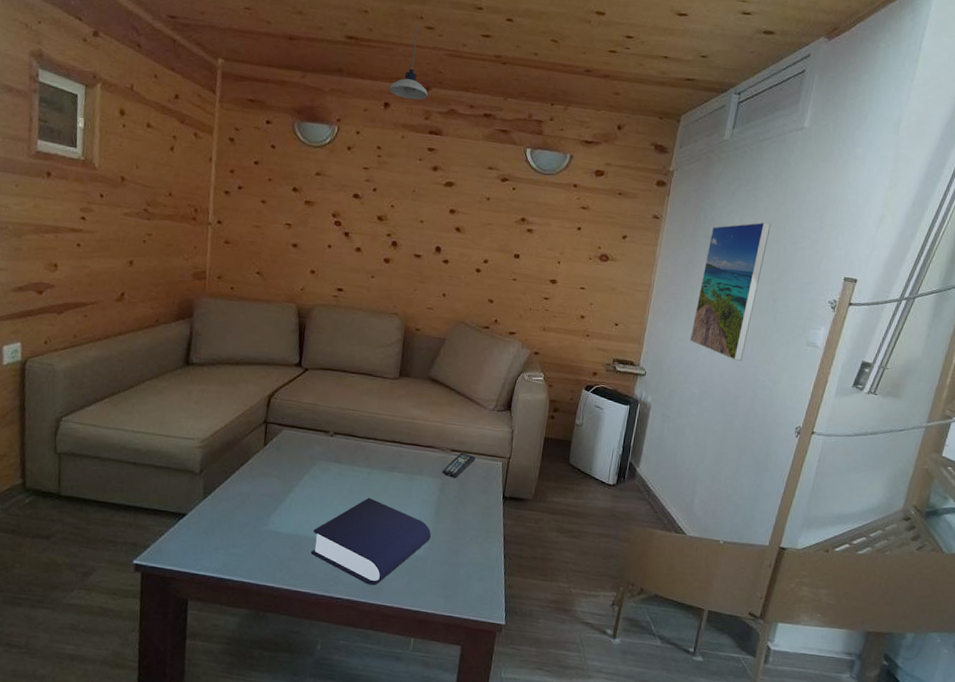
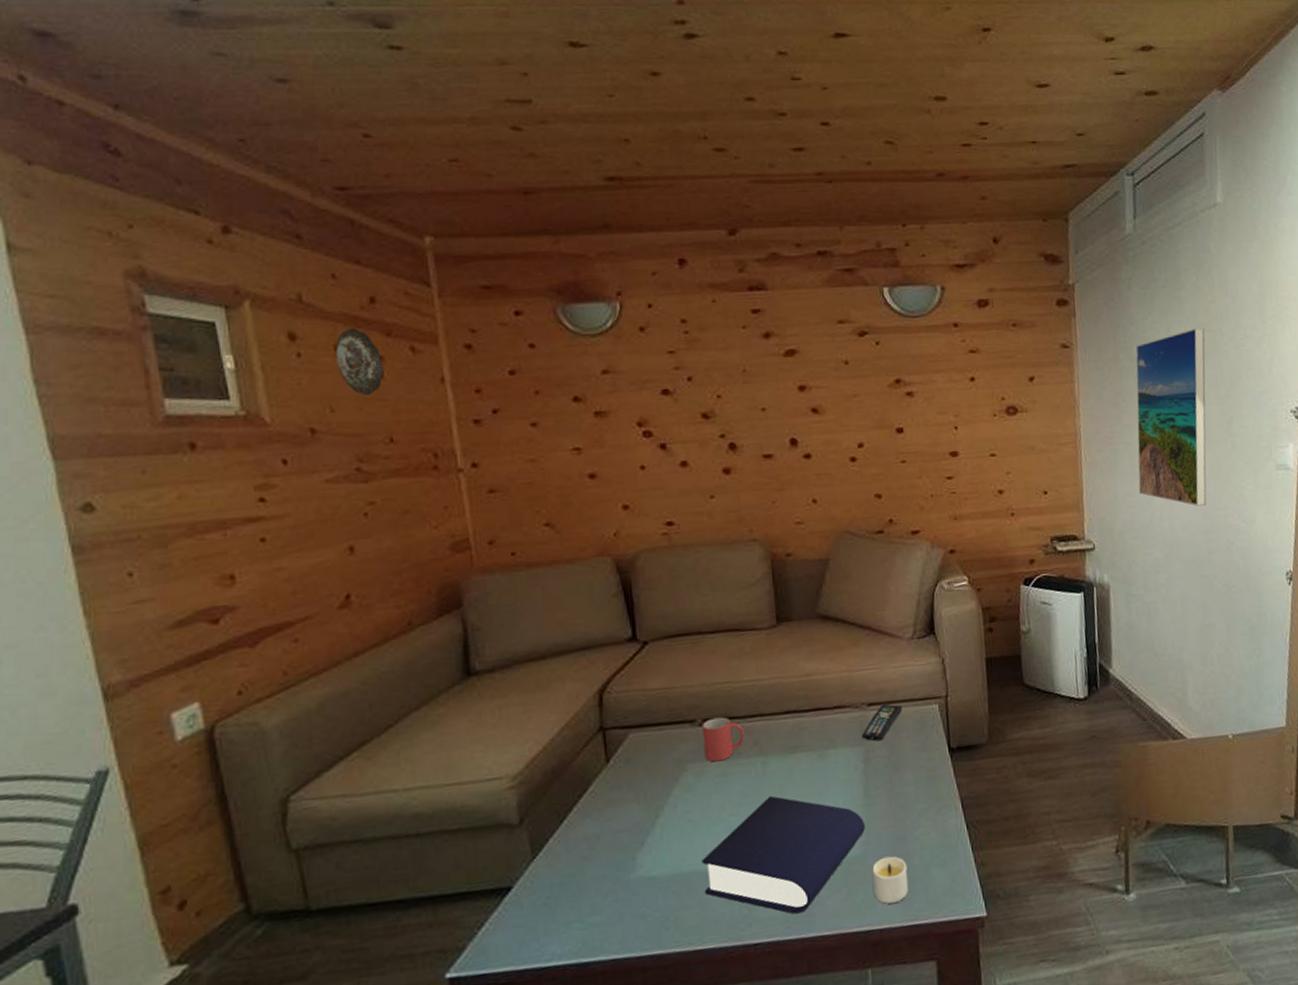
decorative plate: none [146,113,175,162] -> present [335,327,384,396]
mug: none [330,433,361,465] -> present [701,716,744,763]
pendant light: present [390,27,428,100] -> none [681,151,736,250]
candle: none [427,562,455,597] -> present [872,855,909,904]

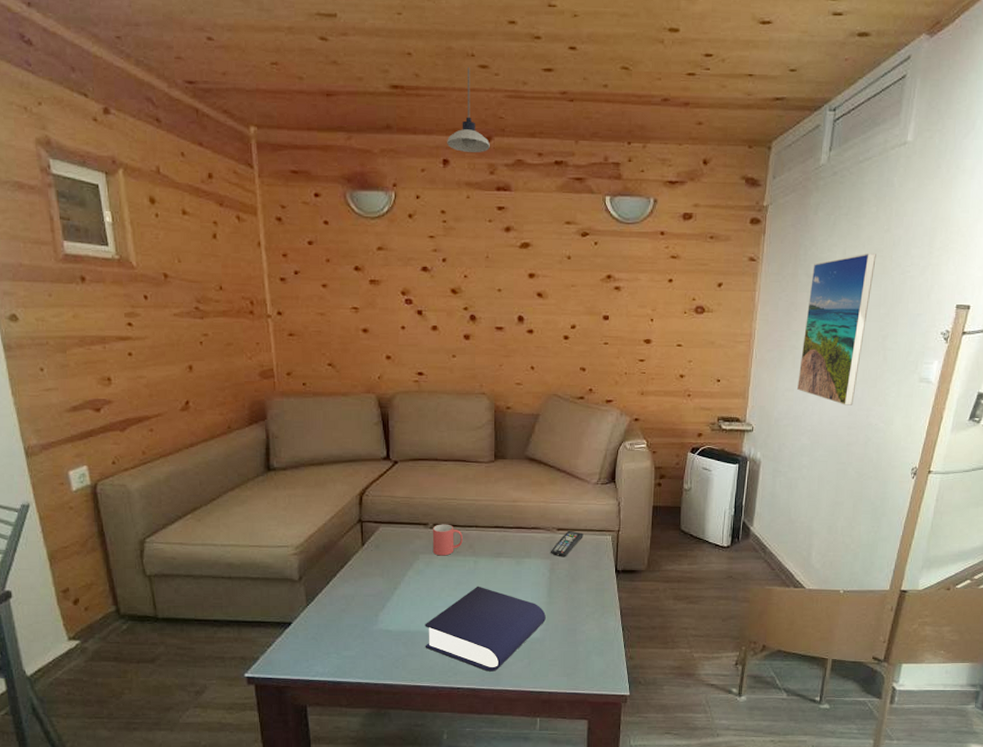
decorative plate: present [335,327,384,396] -> none [182,197,217,252]
pendant light: none [681,151,736,250] -> present [447,67,490,153]
candle: present [872,855,909,904] -> none [548,642,574,675]

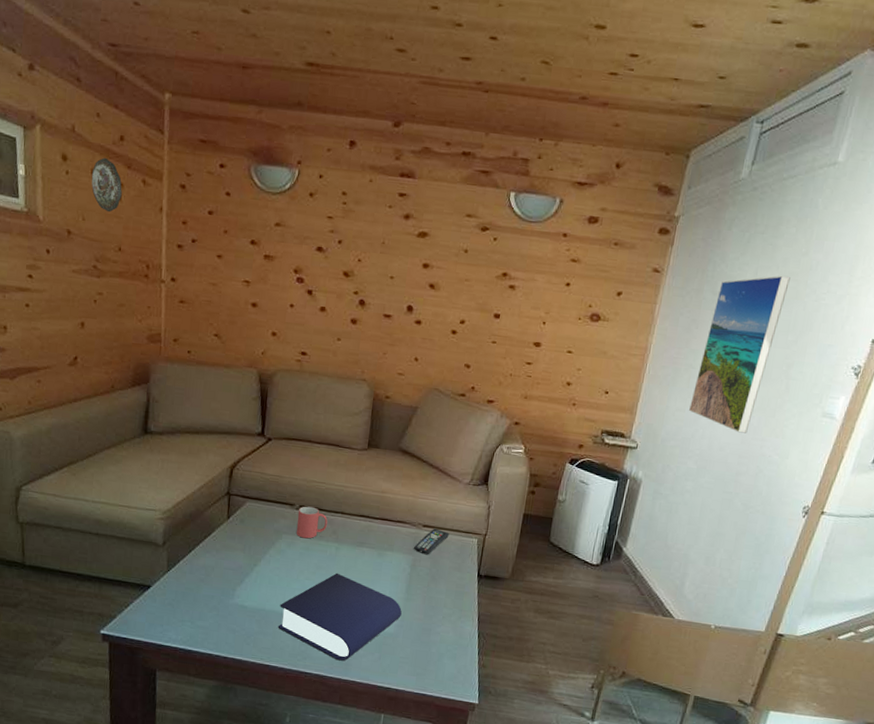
decorative plate: none [182,197,217,252] -> present [91,157,122,213]
pendant light: present [447,67,490,153] -> none [356,49,399,137]

